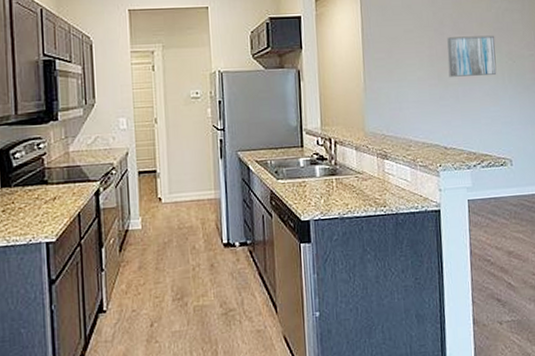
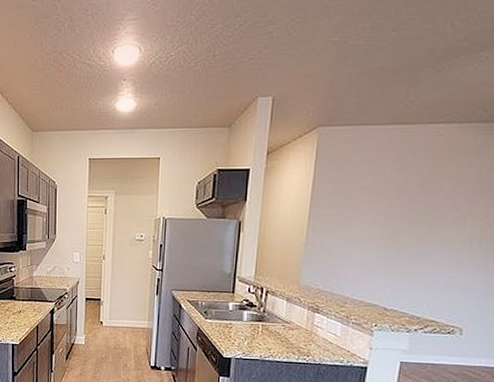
wall art: present [447,35,497,77] -> none [404,196,472,240]

